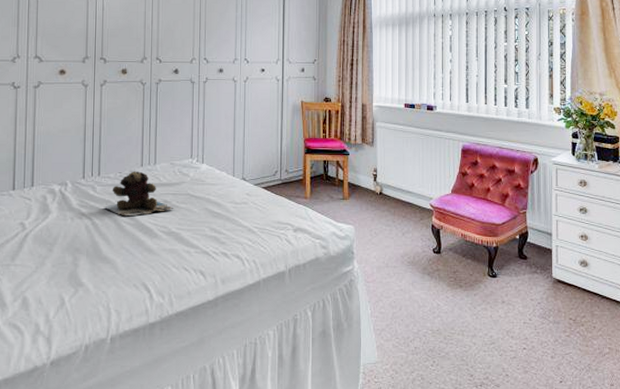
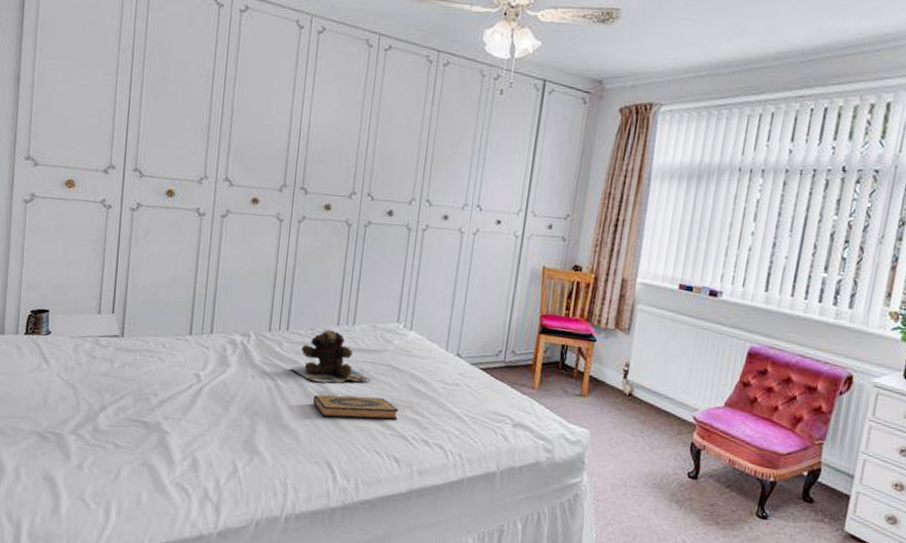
hardback book: none [127,223,200,245] -> present [313,394,399,420]

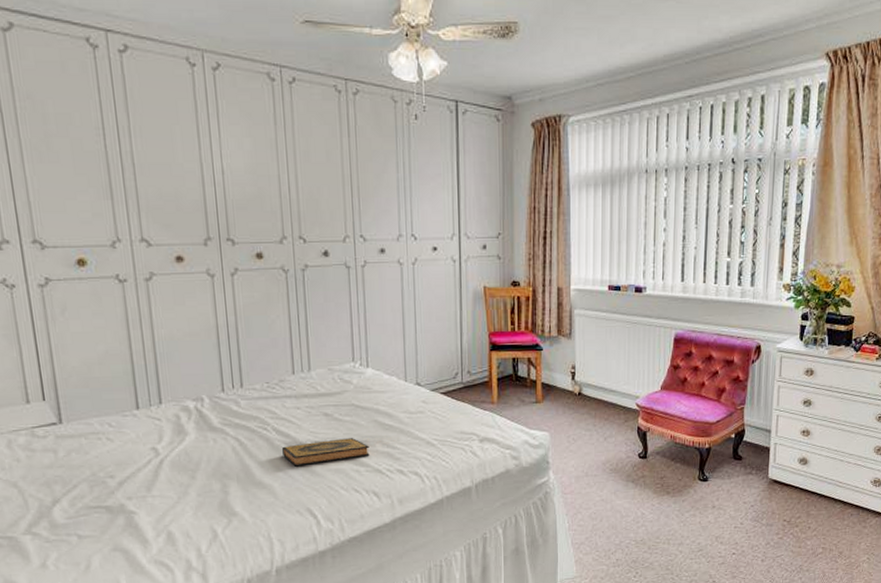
teddy bear: present [289,329,372,383] -> none [251,380,338,435]

